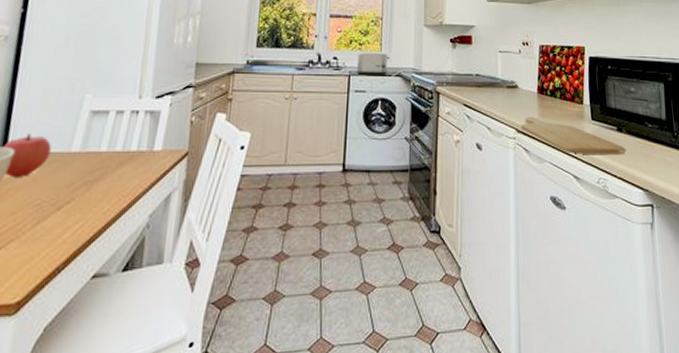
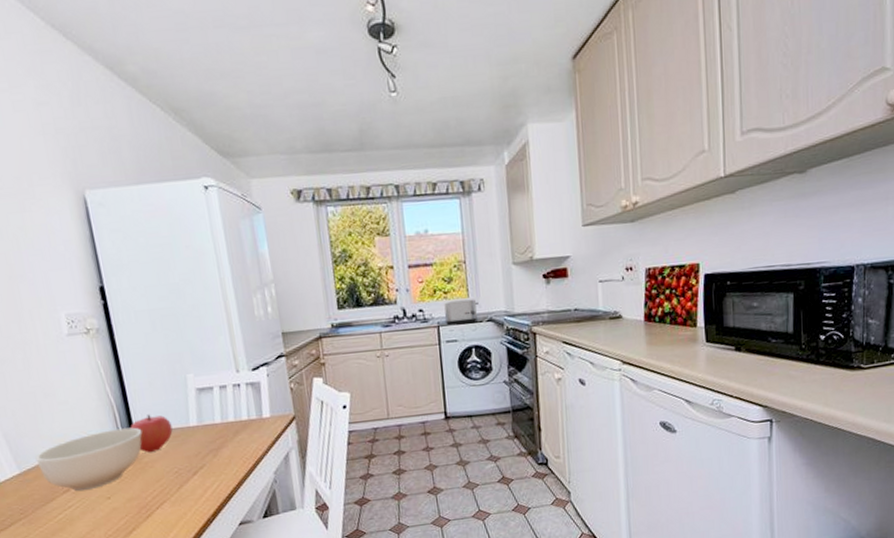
chopping board: present [521,116,626,155] -> none [626,346,745,379]

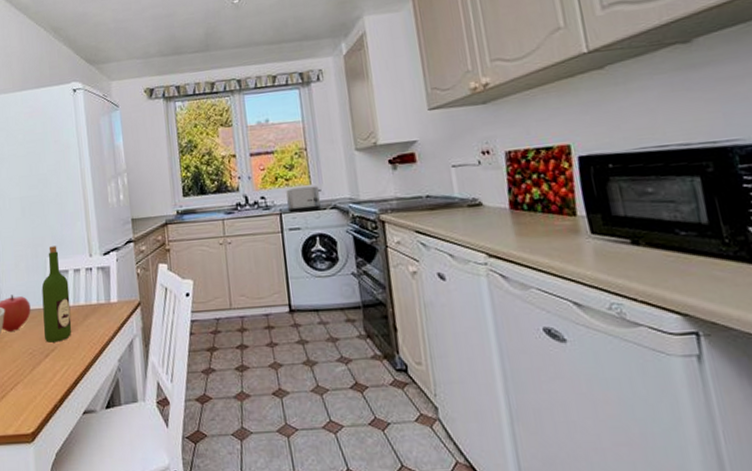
wine bottle: none [183,362,222,461] -> present [41,246,72,343]

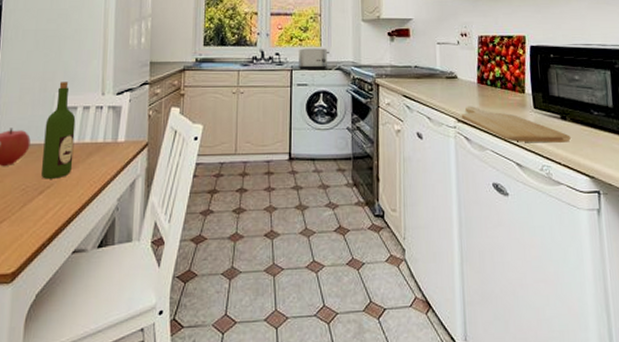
chopping board: none [492,237,649,277] -> present [461,106,571,143]

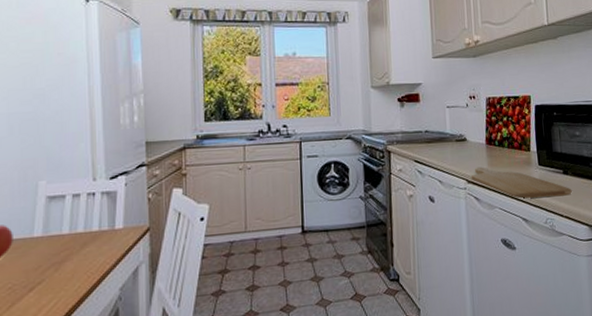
wine bottle: present [41,82,76,179] -> none [28,168,66,275]
toaster: present [298,48,329,69] -> none [307,117,339,141]

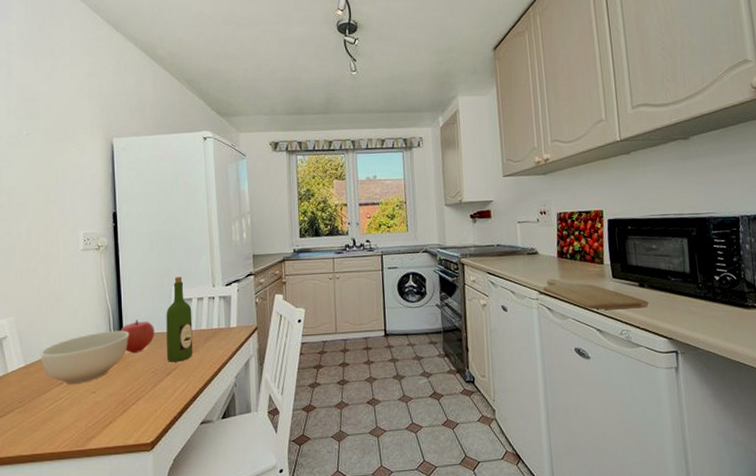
wine bottle: none [28,168,66,275] -> present [166,277,193,362]

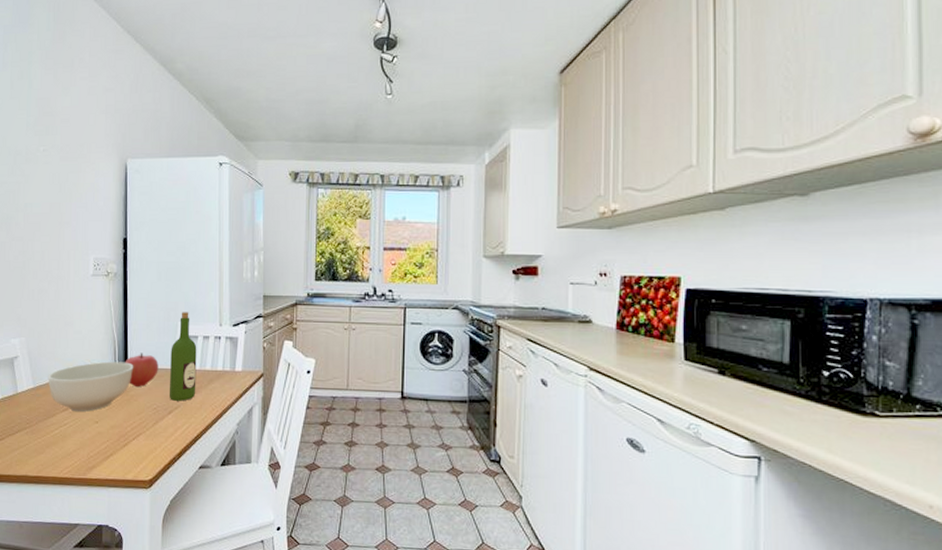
chopping board: present [543,278,649,310] -> none [594,354,729,400]

